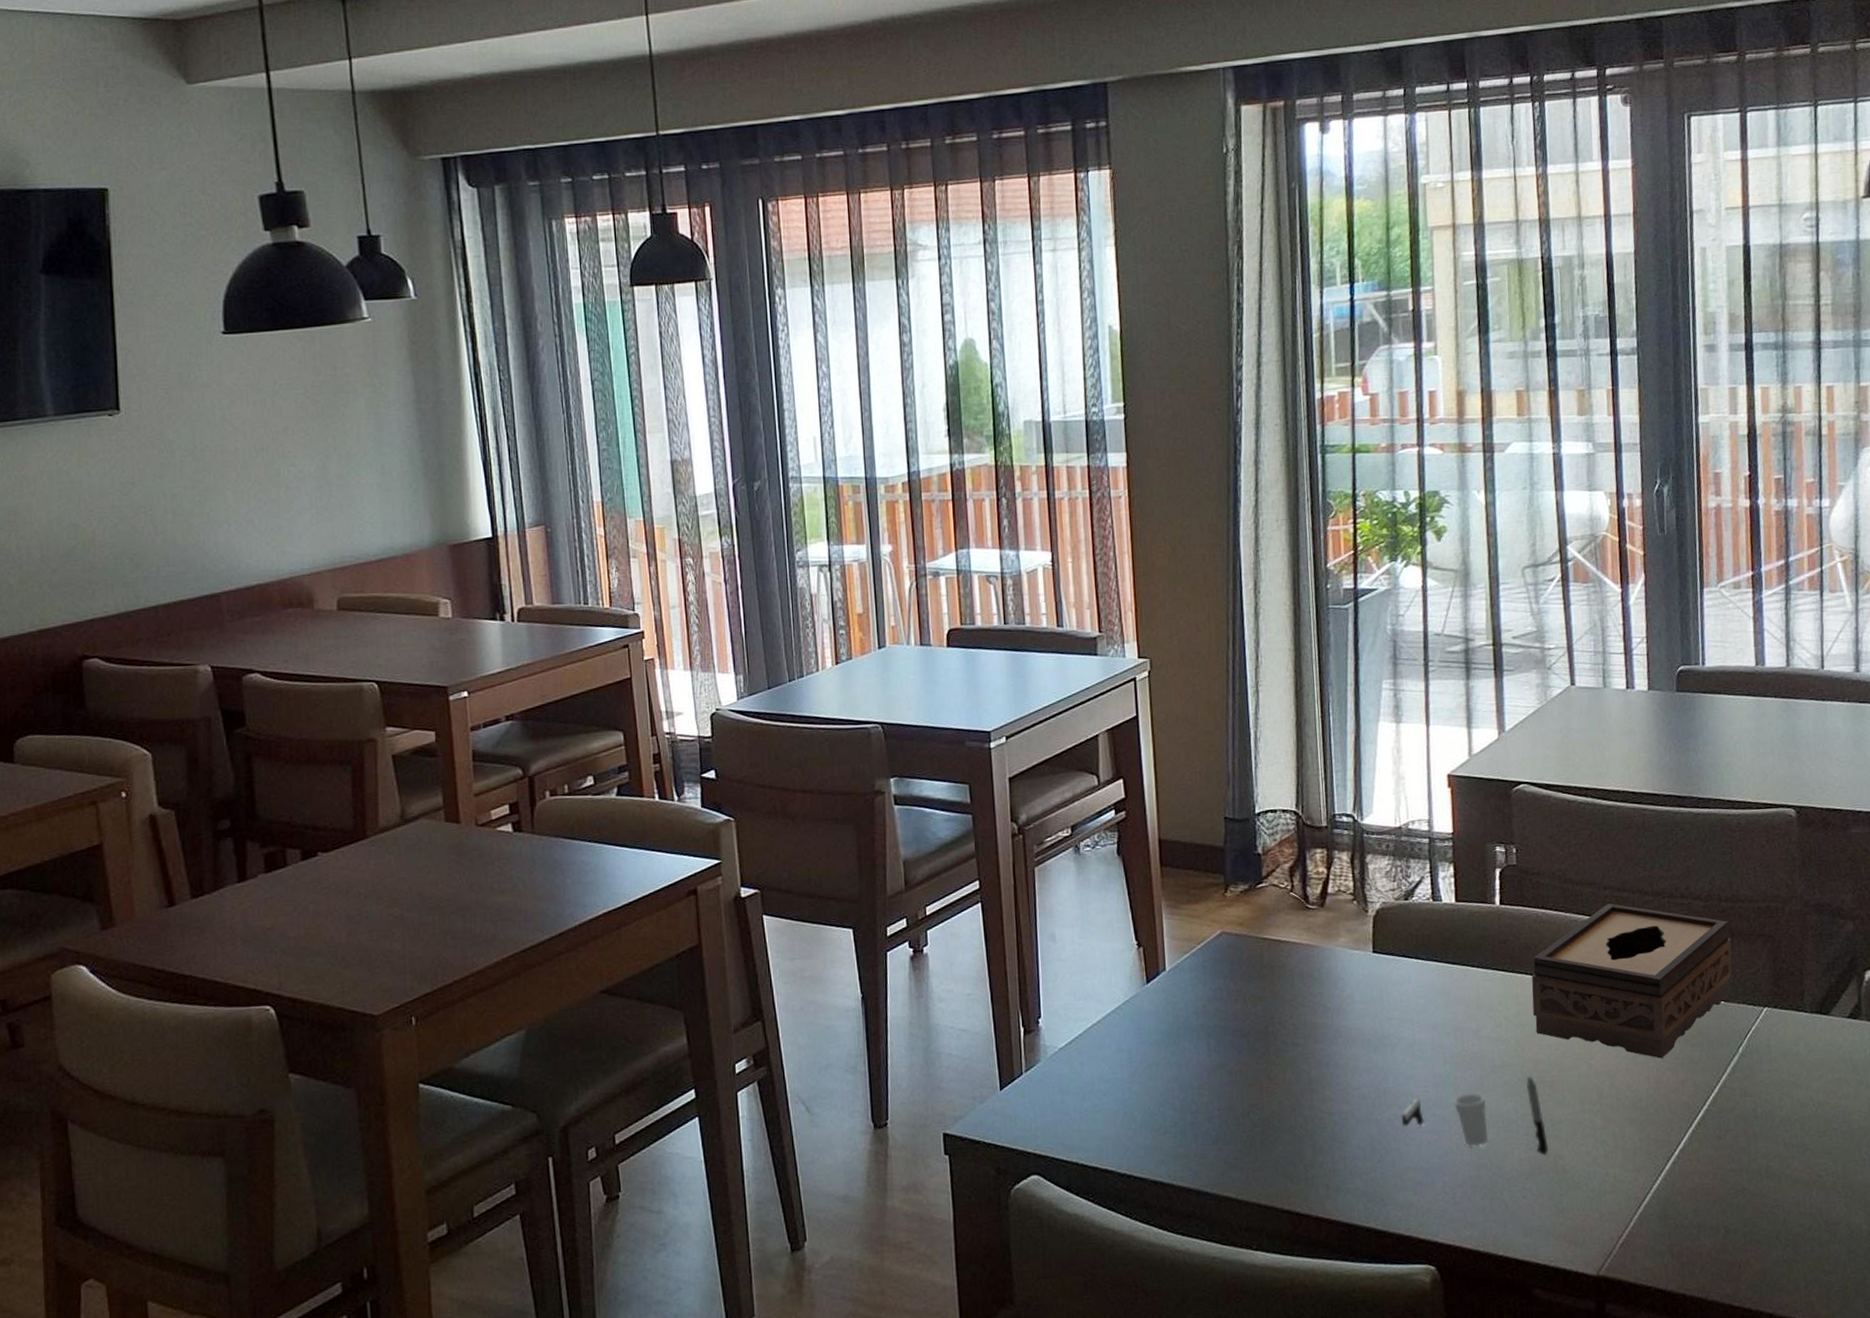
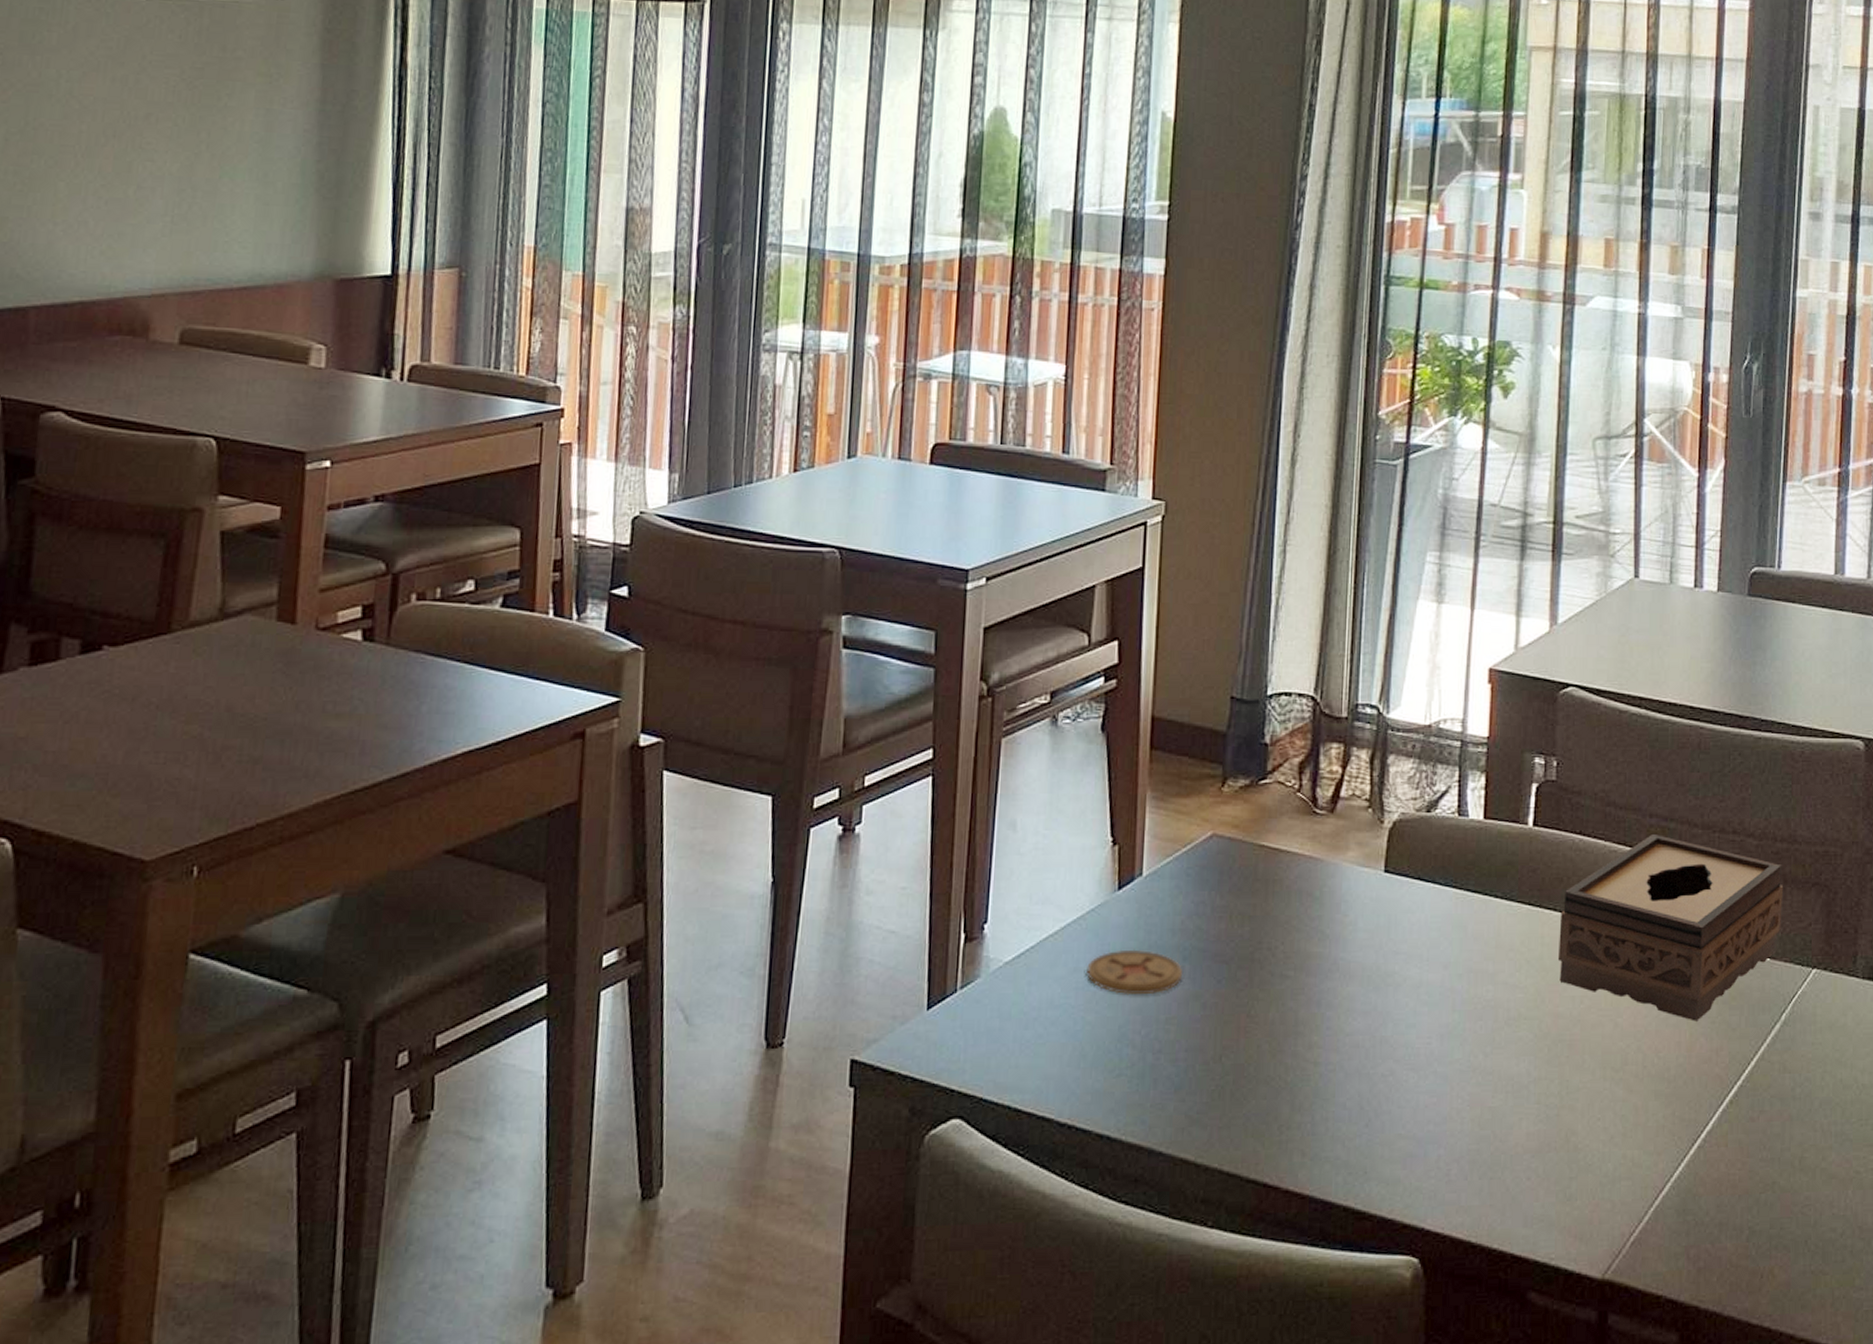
coaster: none [1128,1030,1209,1068] -> present [1087,949,1182,996]
cup: present [1401,1077,1549,1156] -> none [1397,1033,1561,1130]

